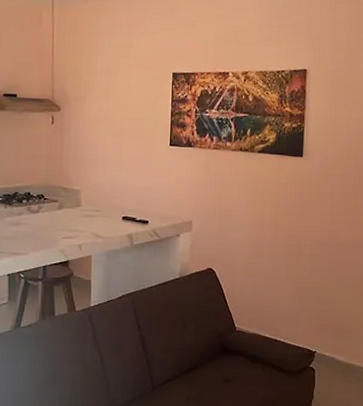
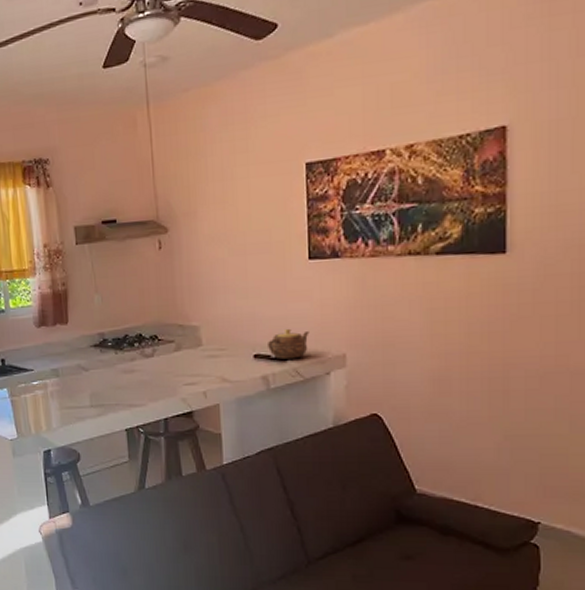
teapot: none [134,197,167,222] -> present [268,328,310,359]

